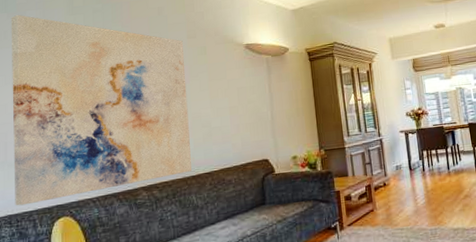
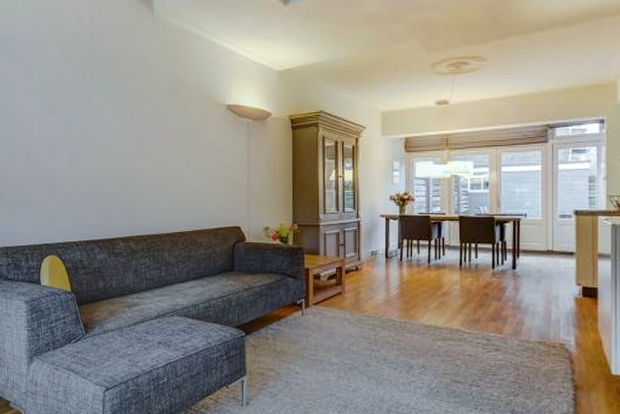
wall art: present [11,14,193,206] -> none [9,56,167,240]

